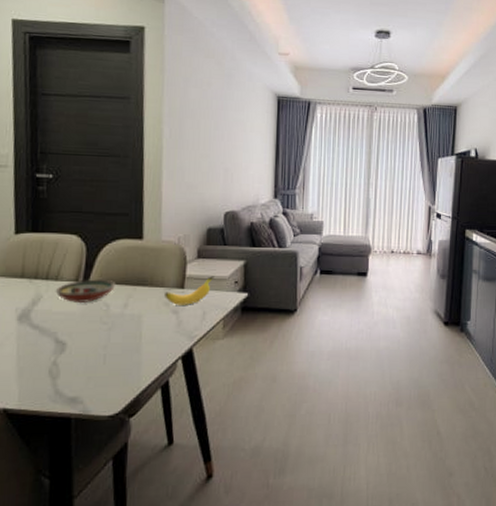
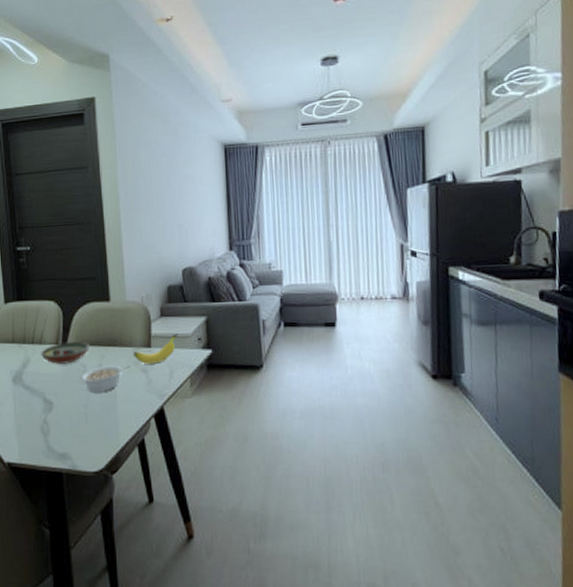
legume: none [101,305,160,333] -> present [80,365,130,392]

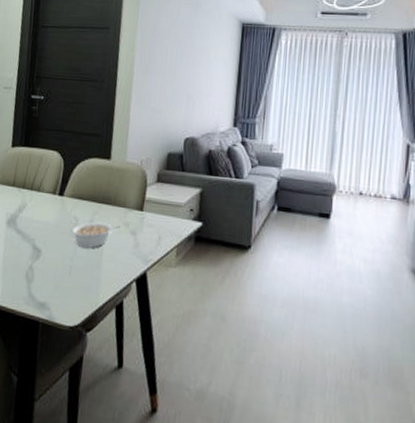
decorative bowl: present [40,341,90,365] -> none [36,193,86,215]
banana: present [134,334,178,364] -> none [125,201,171,228]

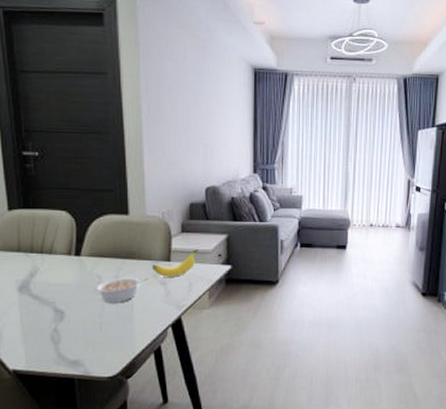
banana: none [125,201,171,228] -> present [152,249,199,277]

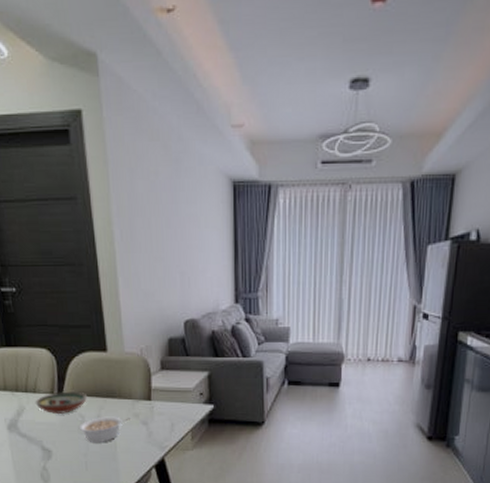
decorative bowl: none [50,252,107,276] -> present [35,391,88,415]
banana: present [152,249,199,277] -> none [133,388,179,417]

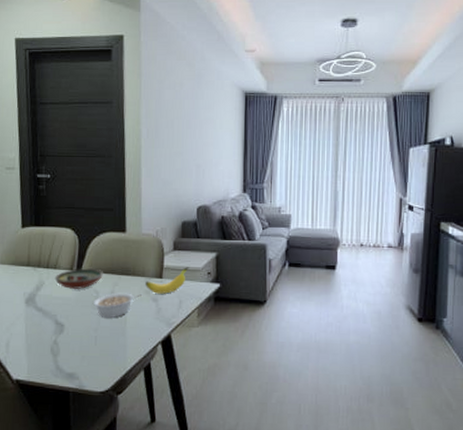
banana: none [133,388,179,417] -> present [145,267,189,294]

